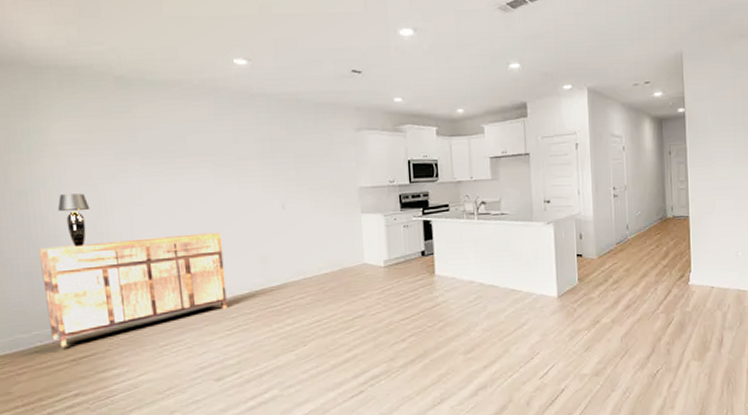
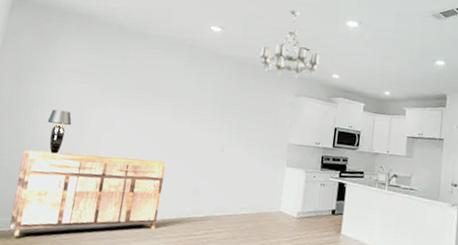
chandelier: none [302,24,377,109] -> present [259,10,320,78]

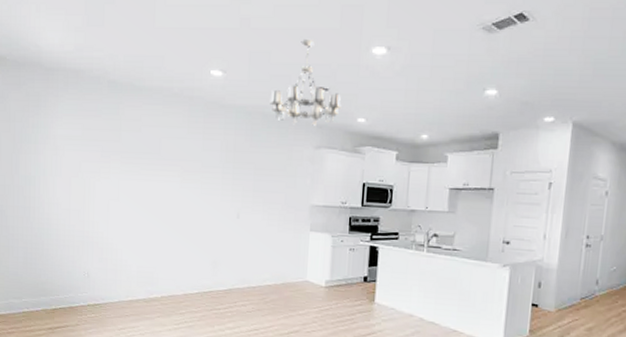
sideboard: present [9,150,167,237] -> none [34,228,181,316]
table lamp: present [47,110,72,154] -> none [52,183,77,231]

